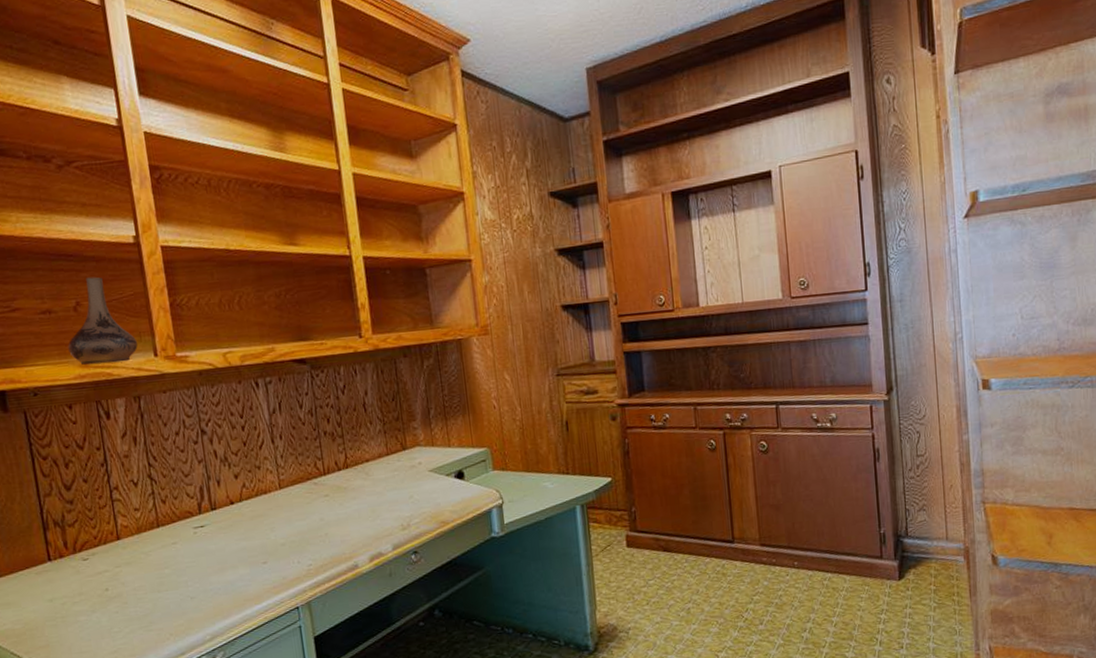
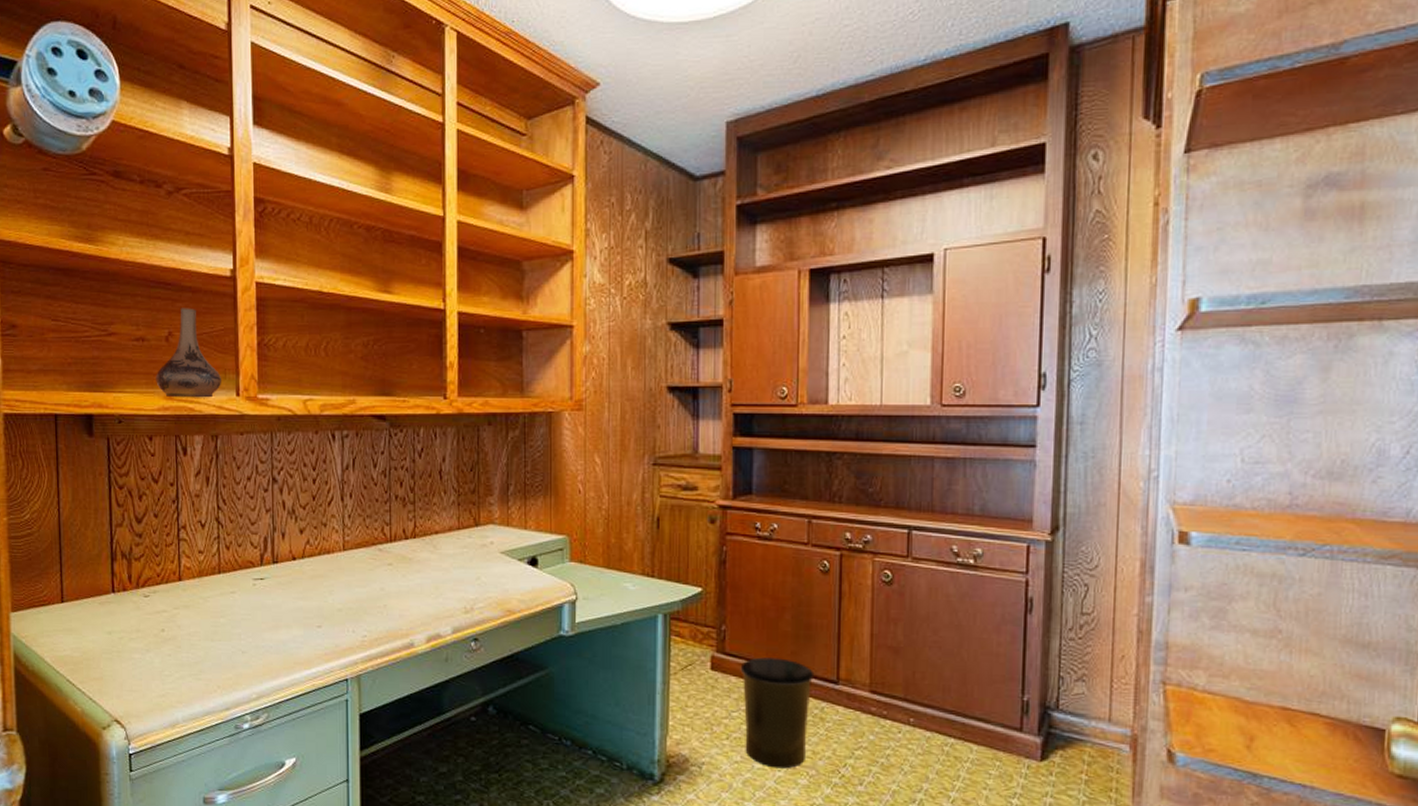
waste bin: none [651,528,714,622] -> present [740,657,815,769]

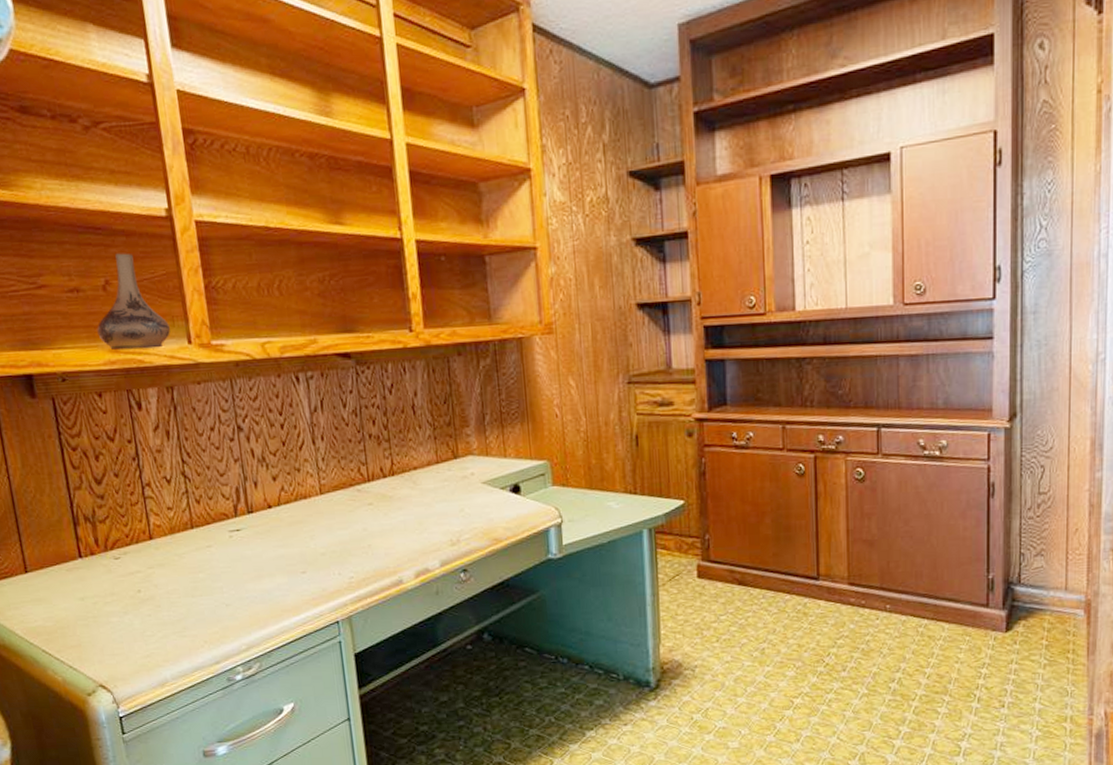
waste bin: present [740,657,815,769] -> none [725,560,796,664]

